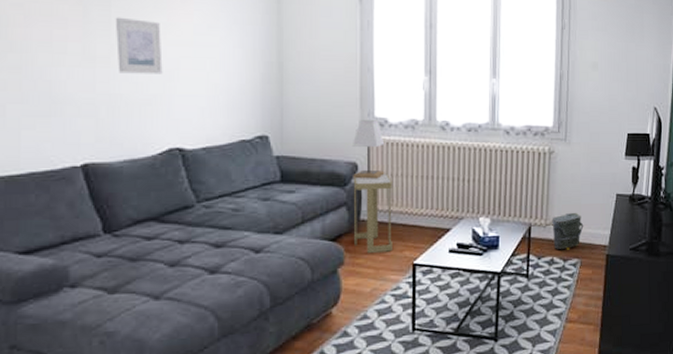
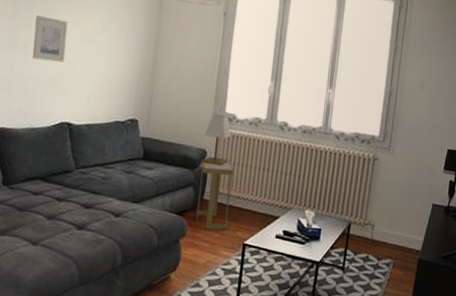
bag: present [552,212,584,250] -> none [369,215,400,250]

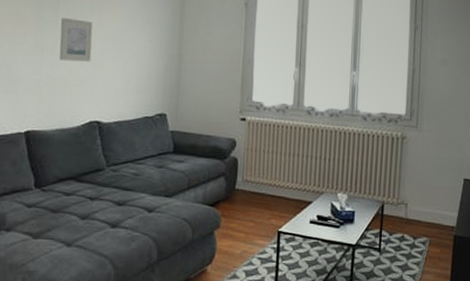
side table: present [196,161,234,230] -> none [229,149,264,219]
lamp: present [201,114,231,166] -> none [232,103,260,154]

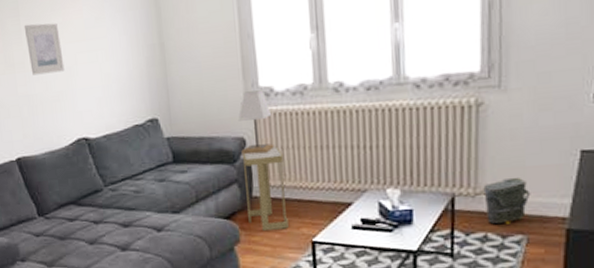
side table: none [229,149,264,219] -> present [242,146,289,230]
lamp: none [232,103,260,154] -> present [238,90,275,155]
bag: none [403,193,433,228] -> present [483,177,531,225]

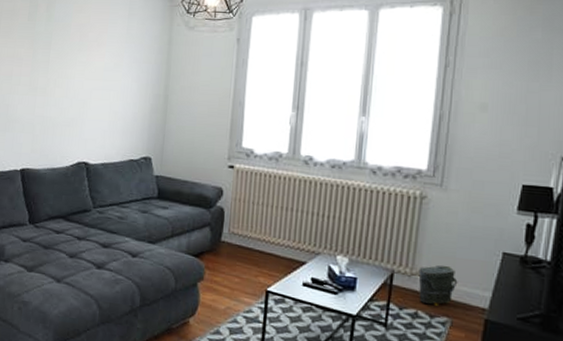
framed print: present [23,23,65,76] -> none [50,57,82,103]
lamp: present [238,90,275,155] -> none [218,149,249,205]
side table: present [242,146,289,230] -> none [214,200,253,275]

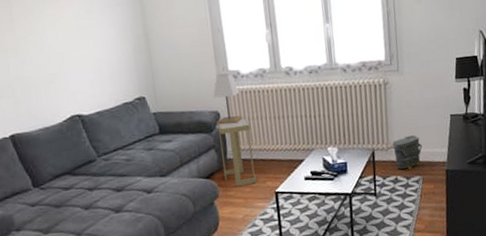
side table: none [214,200,253,275] -> present [217,117,257,186]
lamp: none [218,149,249,205] -> present [213,73,243,125]

